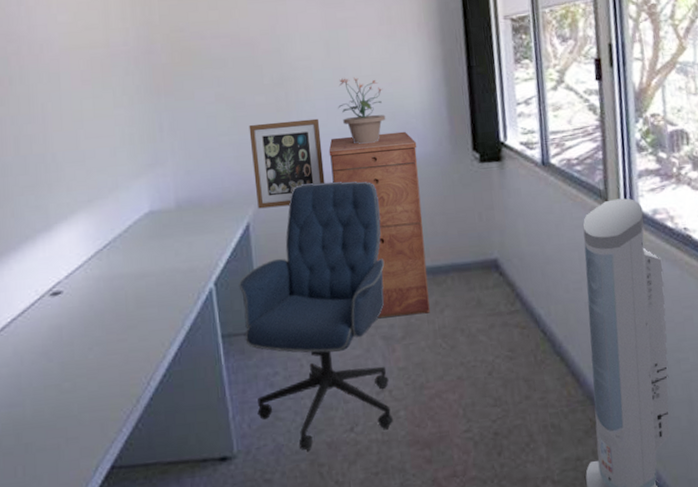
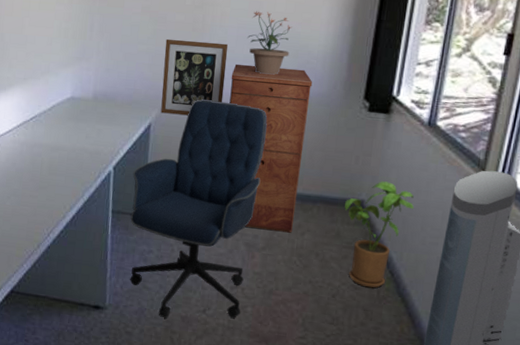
house plant: none [478,233,549,355] -> present [344,181,414,288]

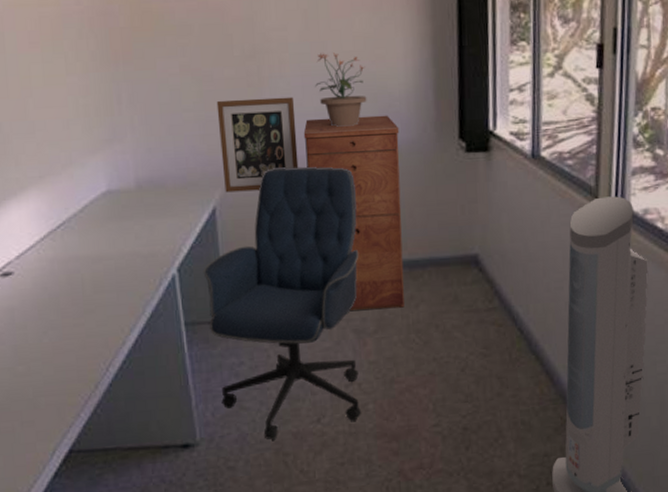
house plant: present [344,181,414,288] -> none [458,228,532,352]

